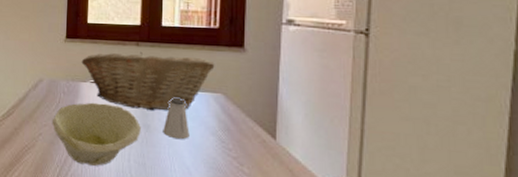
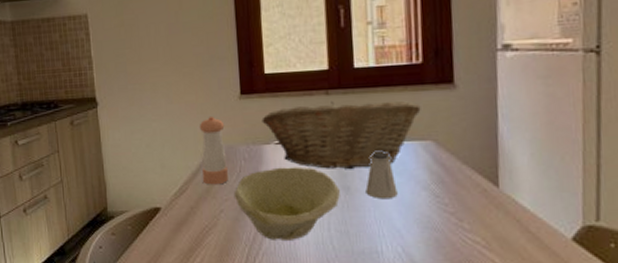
pepper shaker: none [27,53,50,112] -> present [199,115,228,185]

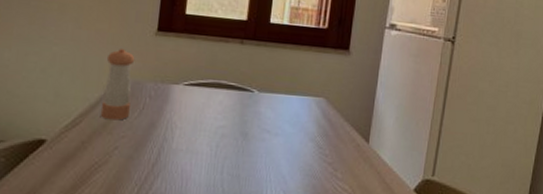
bowl: present [233,167,340,240] -> none [131,108,238,182]
fruit basket: present [262,100,421,169] -> none [174,50,320,116]
saltshaker: present [365,152,398,200] -> none [261,103,289,148]

